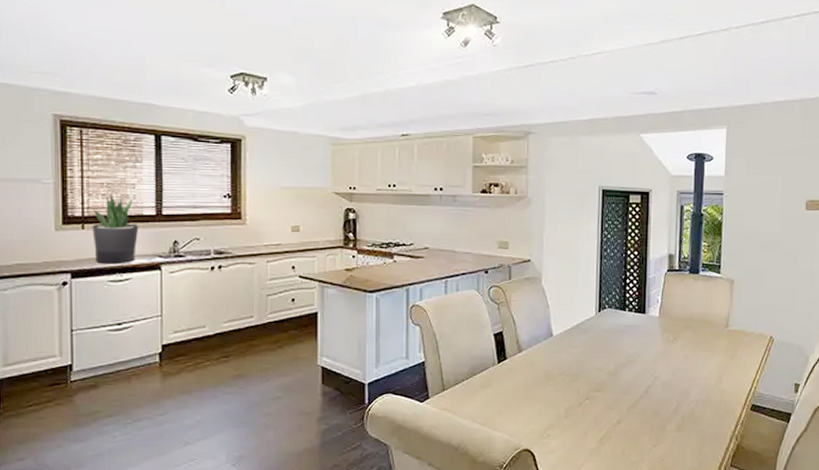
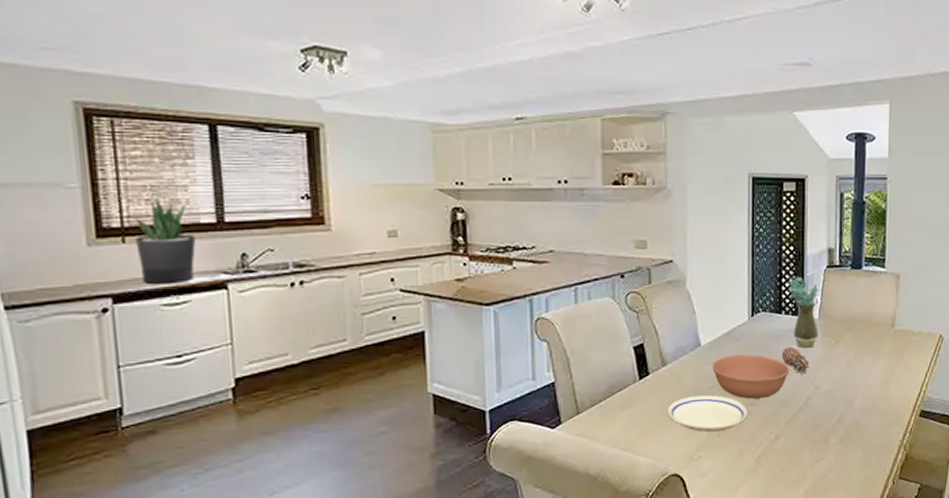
plate: none [522,380,592,414] -> present [668,395,747,432]
bowl: none [562,345,632,386] -> present [712,354,790,399]
fruit: none [624,341,650,366] -> present [781,347,809,374]
vase: none [632,276,659,342] -> present [788,275,819,348]

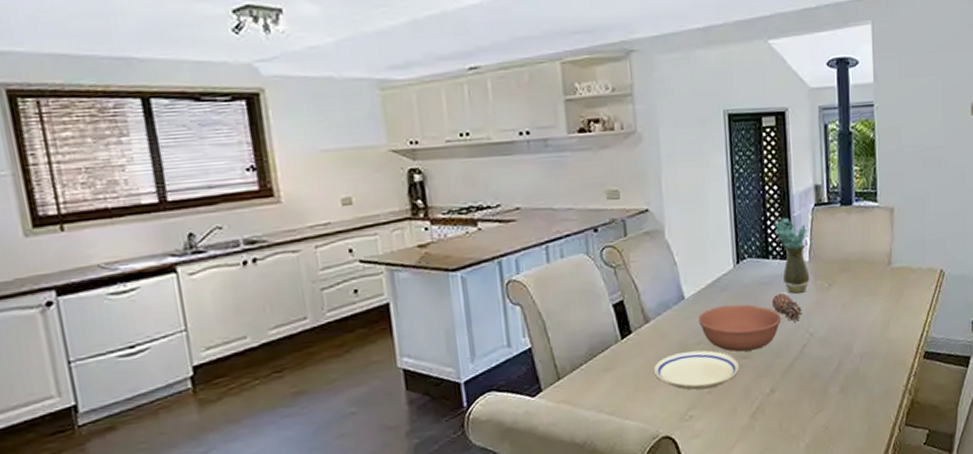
planter: present [135,198,196,285] -> none [72,181,140,274]

